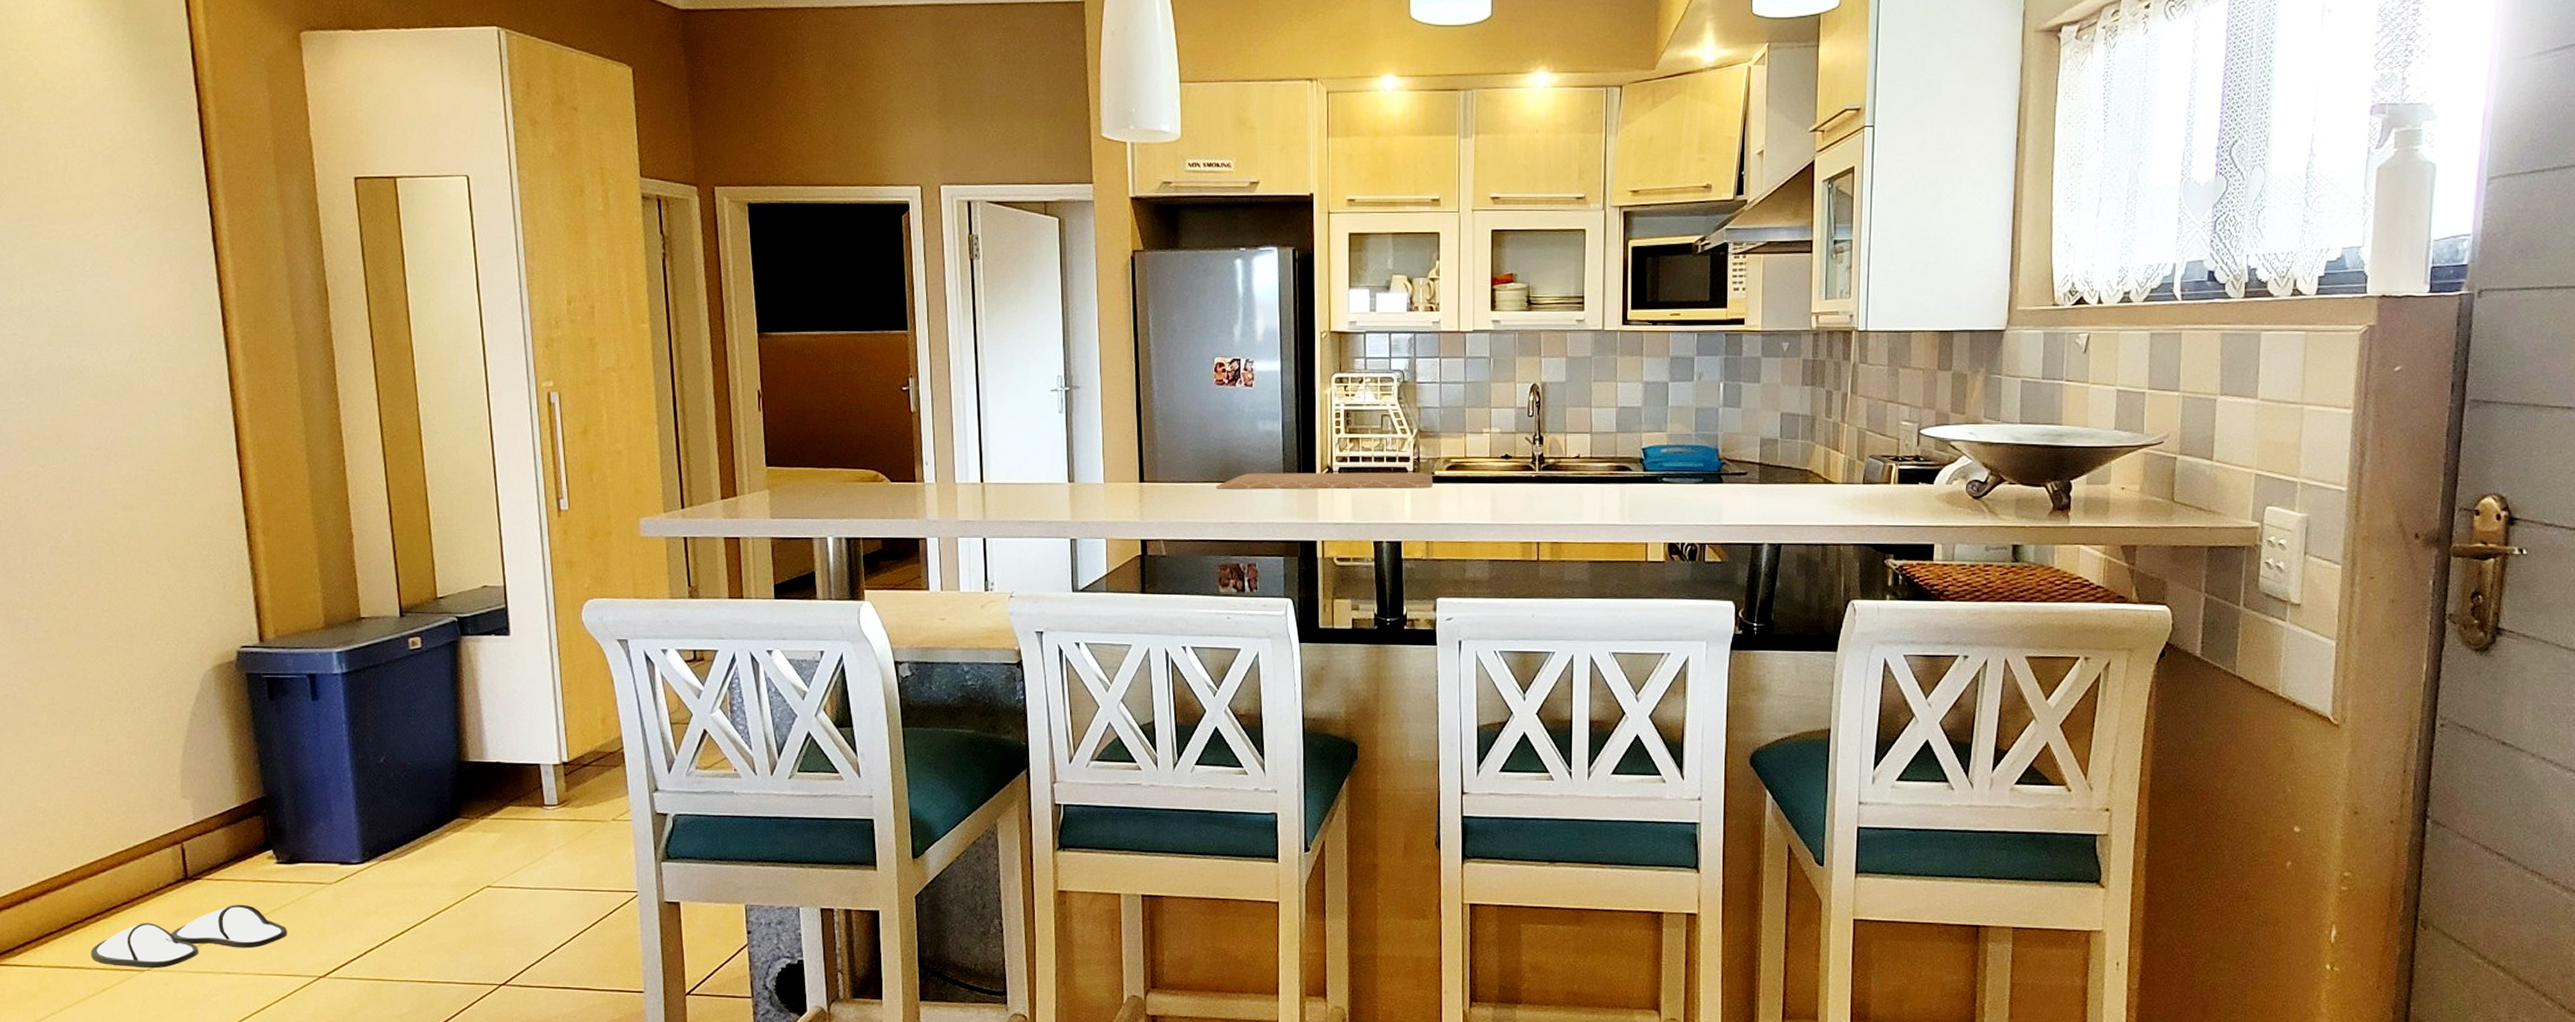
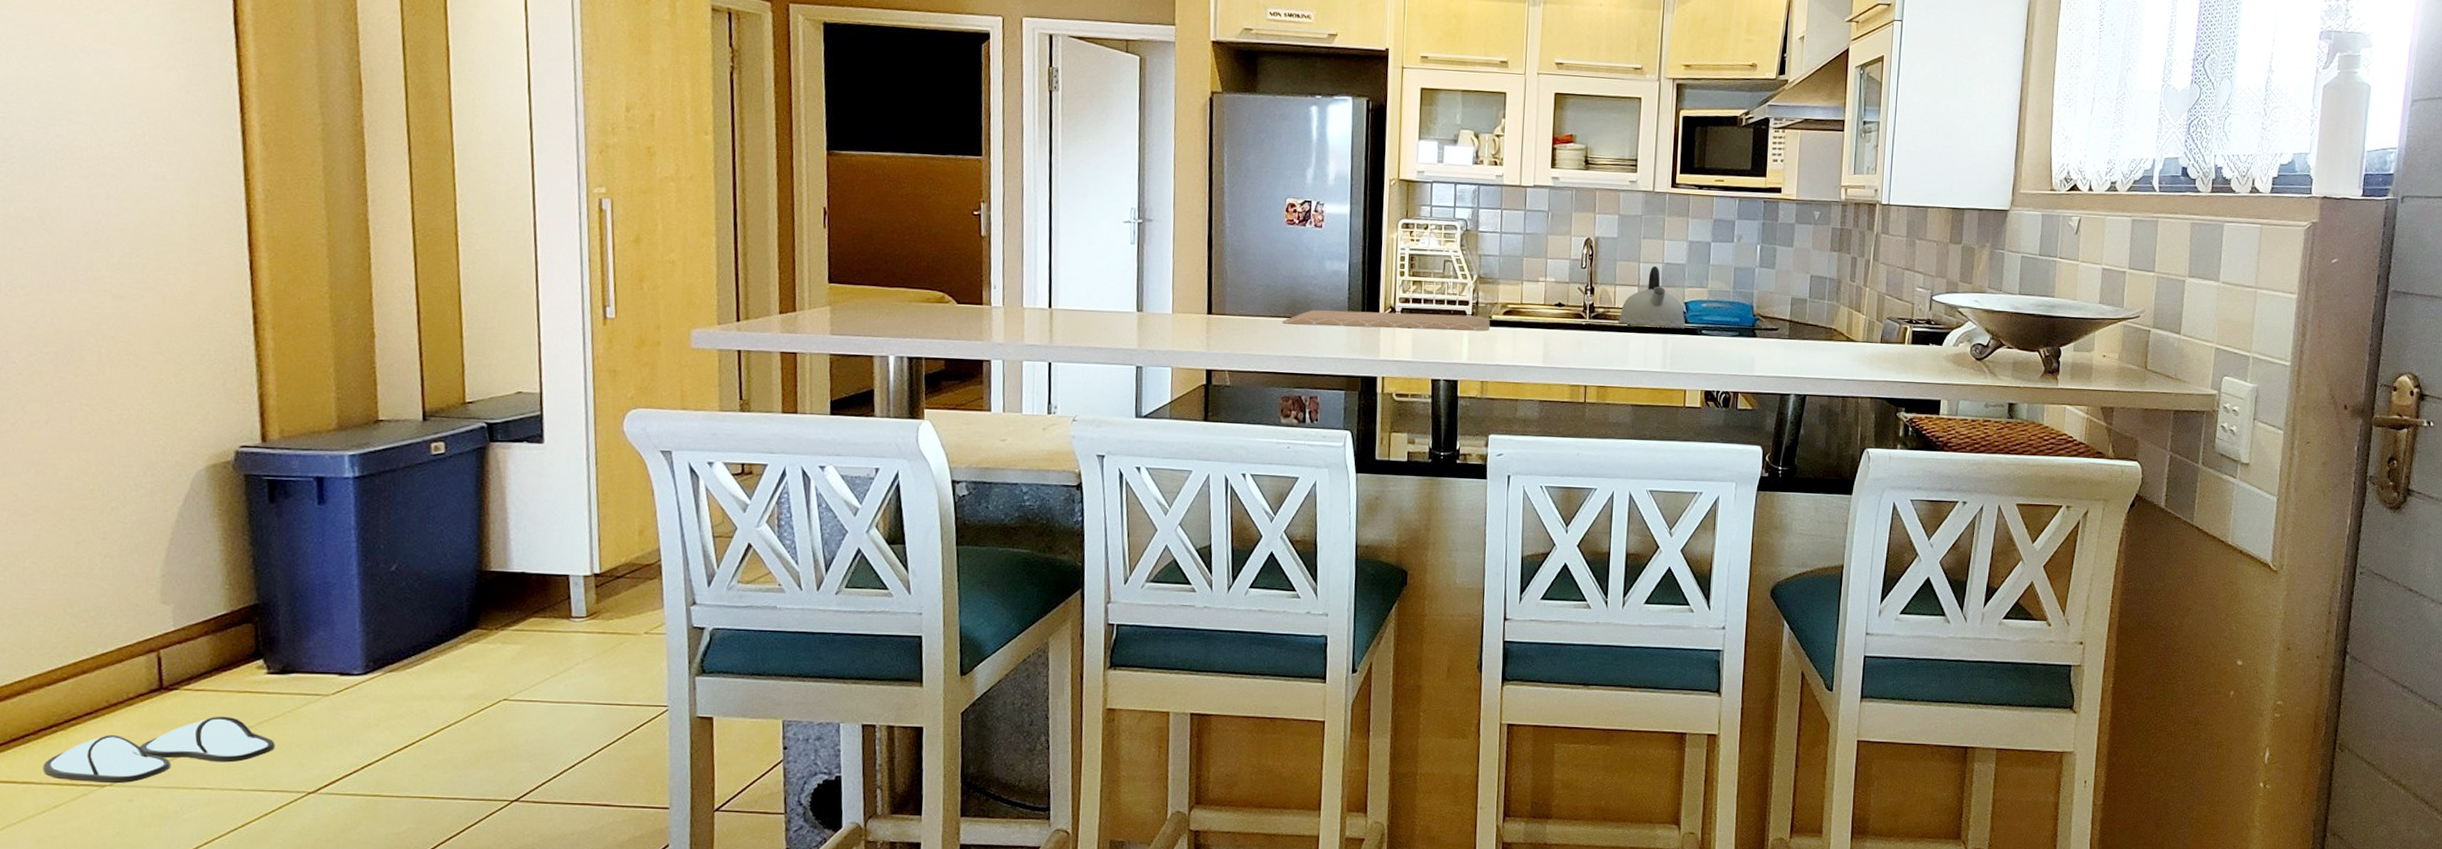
kettle: none [1570,410,1645,477] -> present [1618,266,1686,328]

